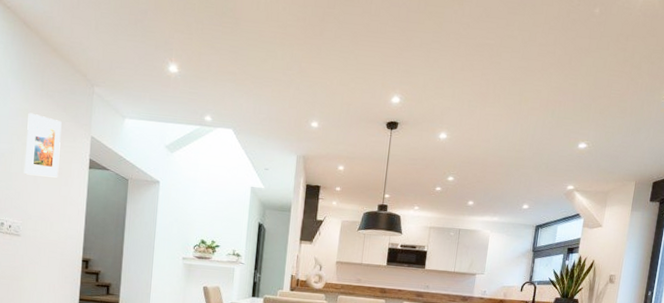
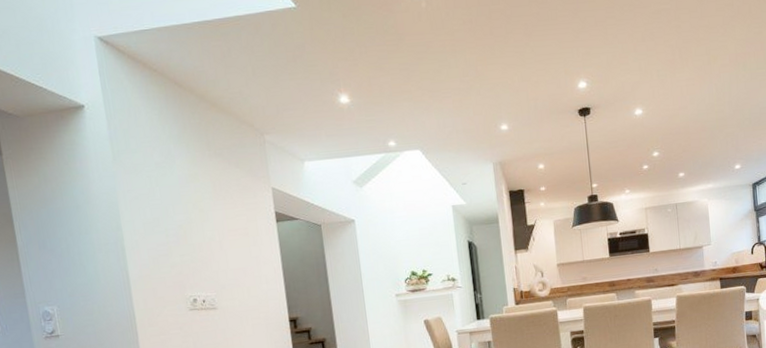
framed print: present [24,112,62,178] -> none [199,176,245,243]

